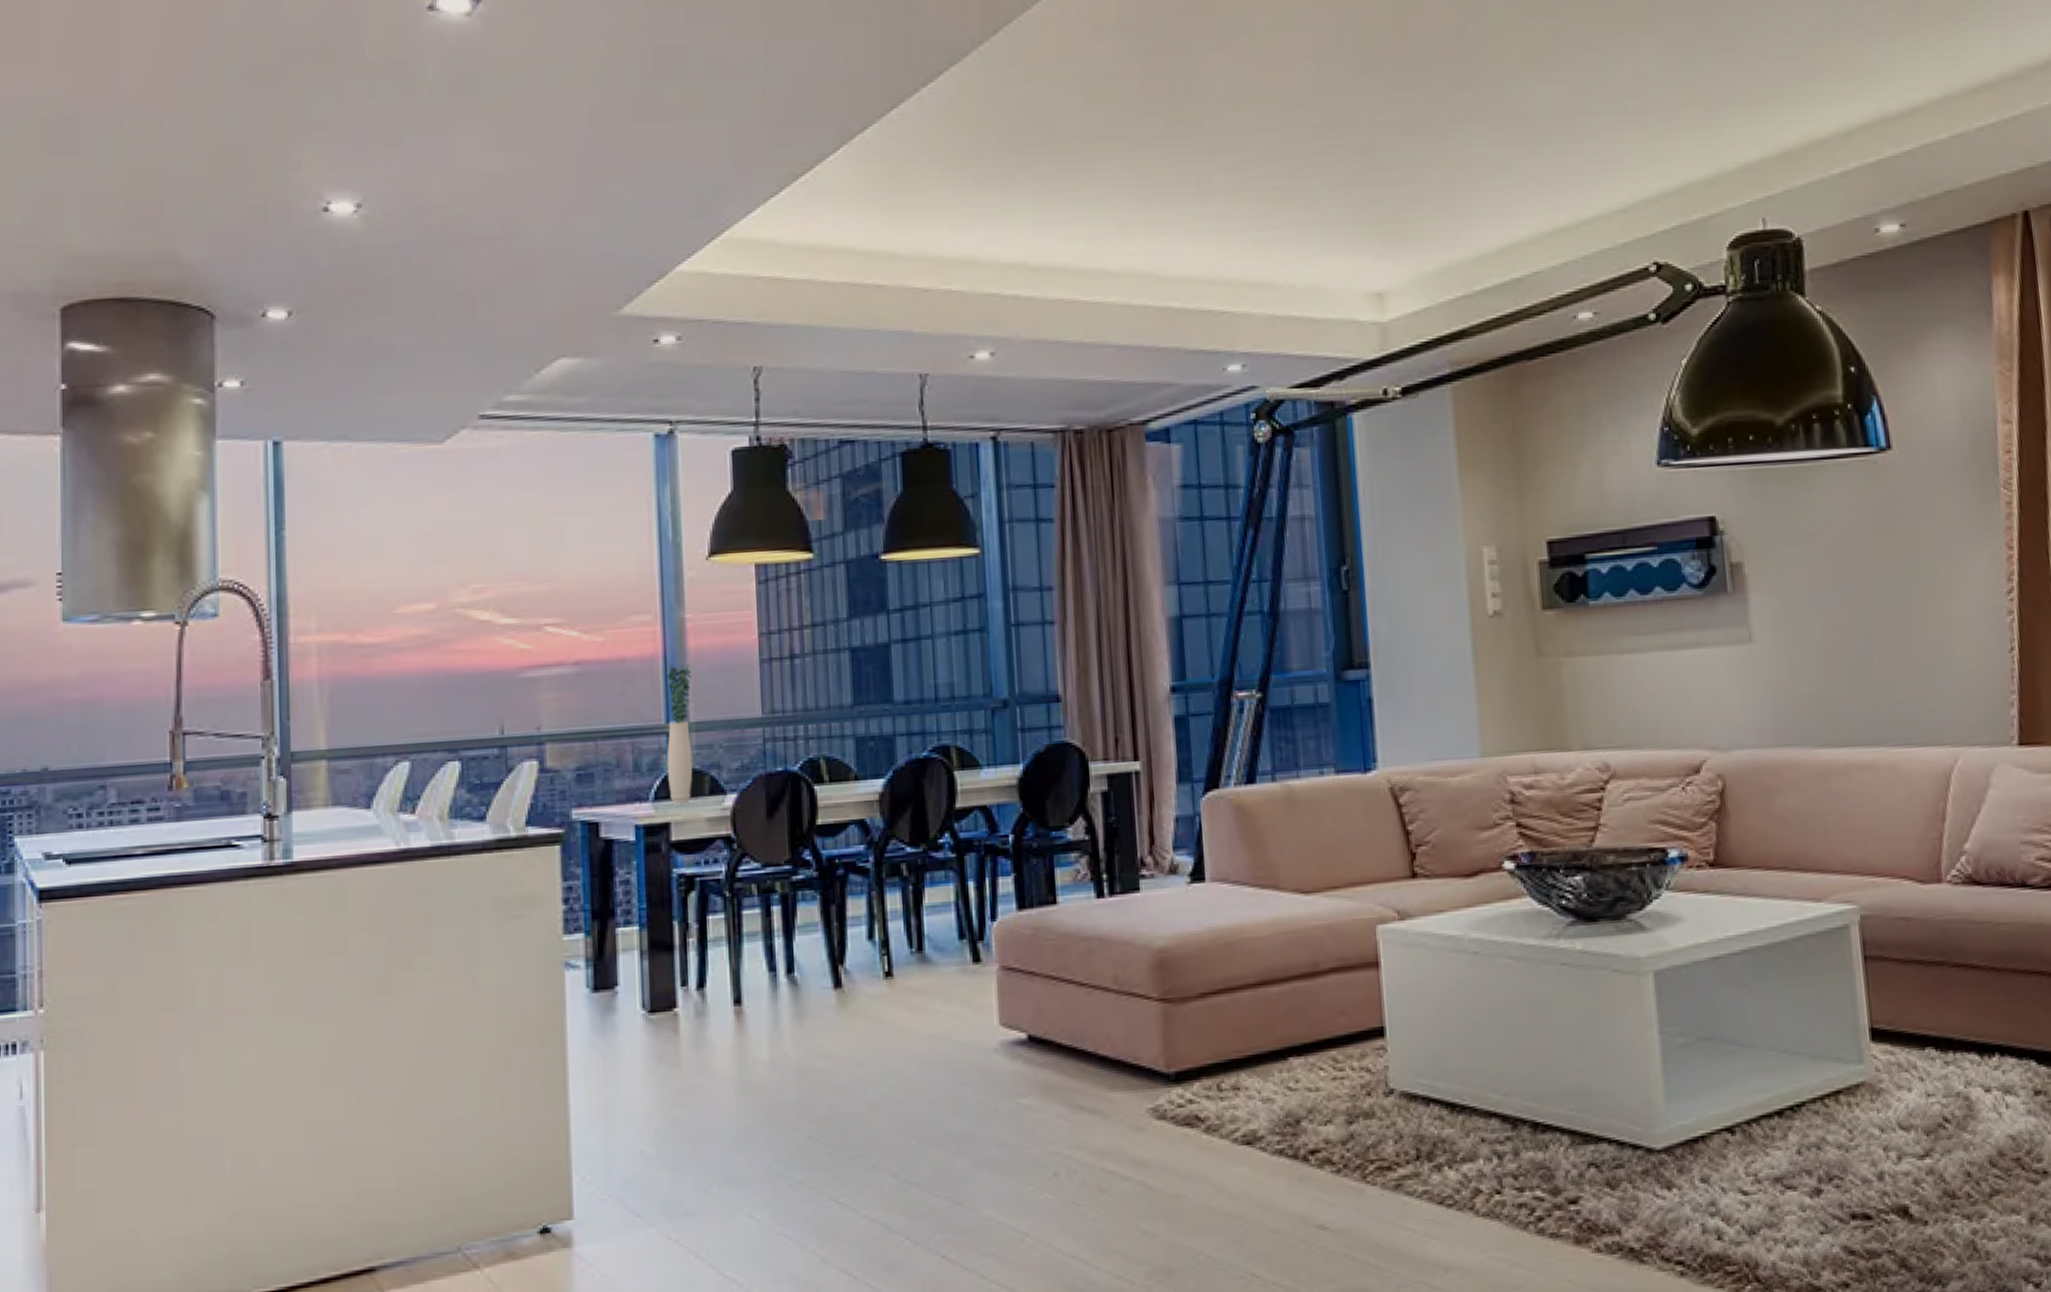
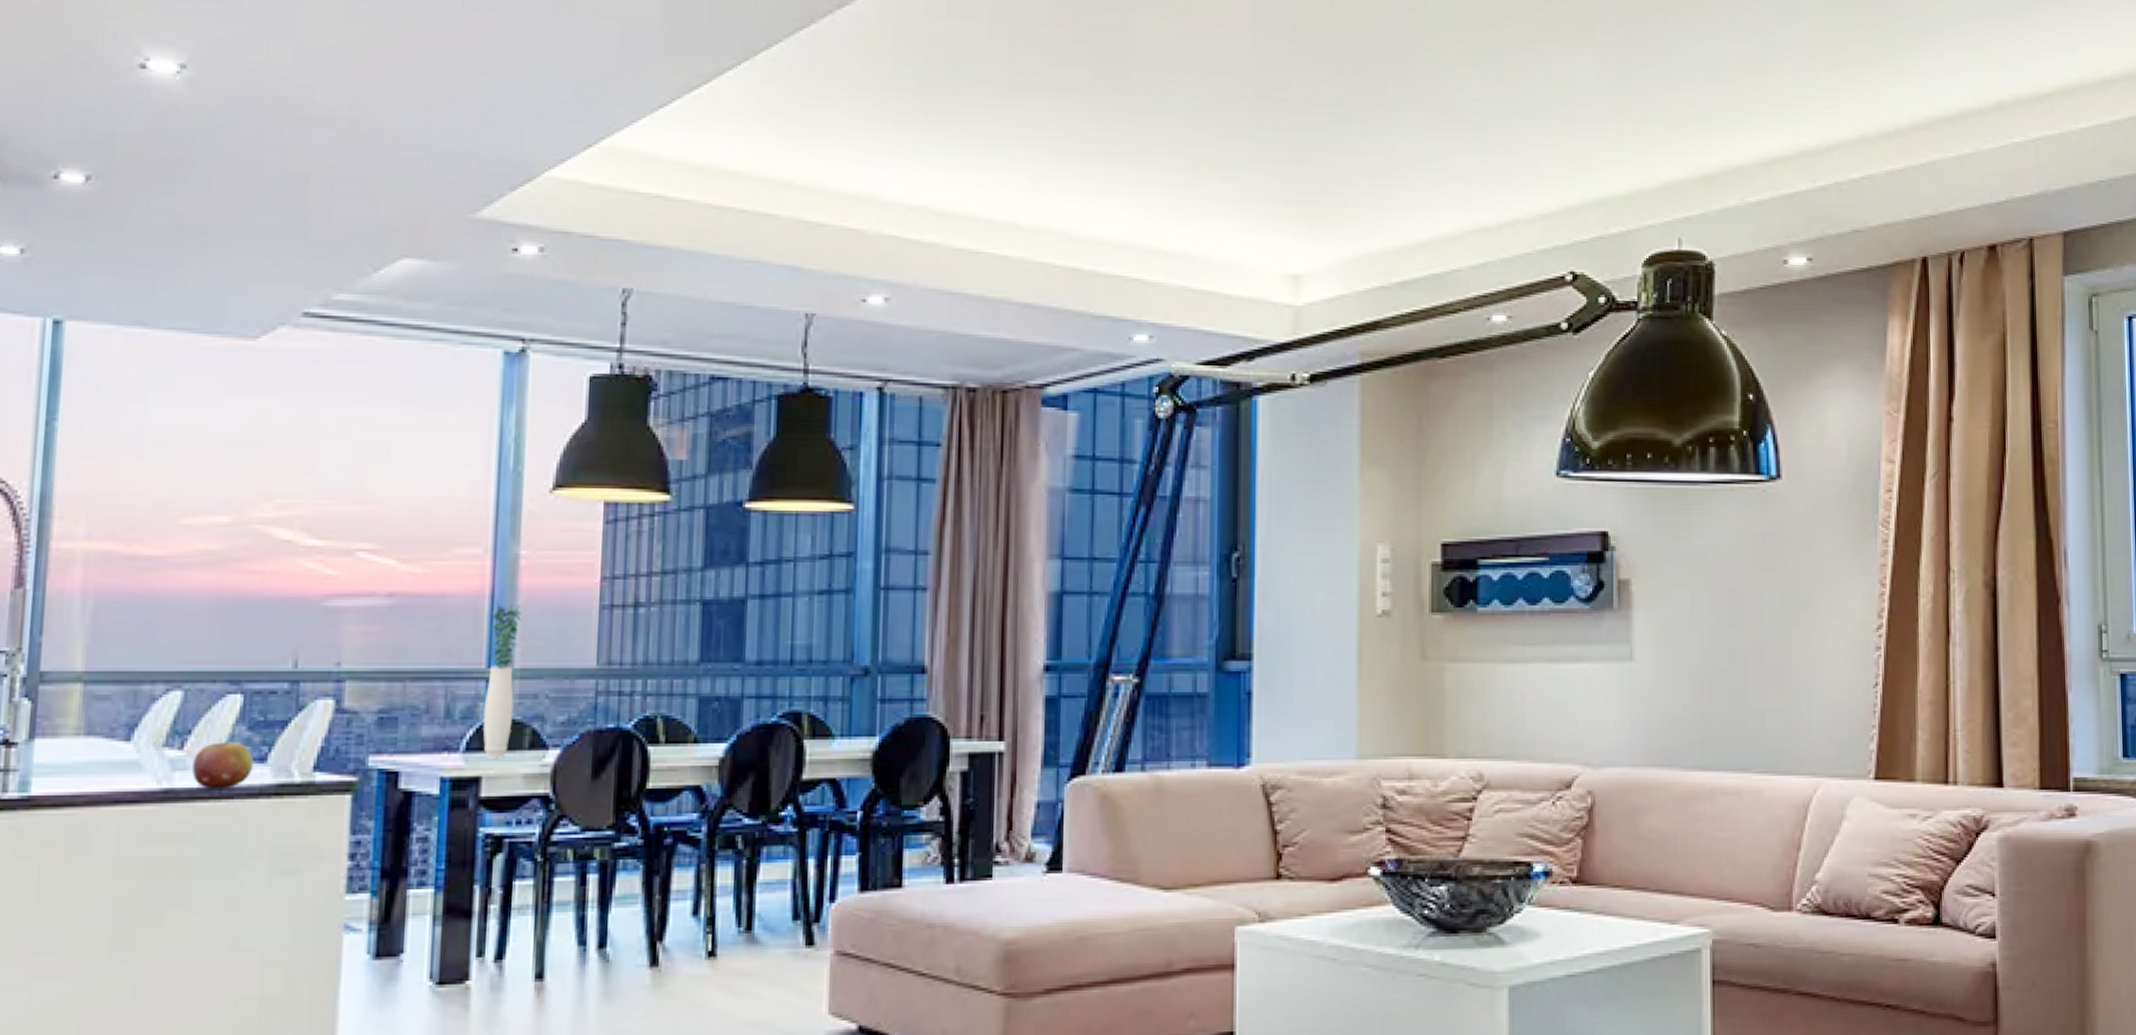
fruit: none [424,804,476,848] -> present [192,742,254,790]

